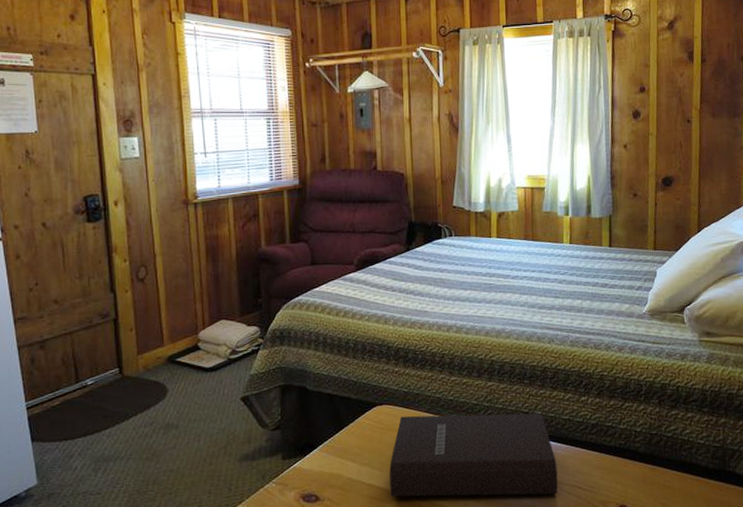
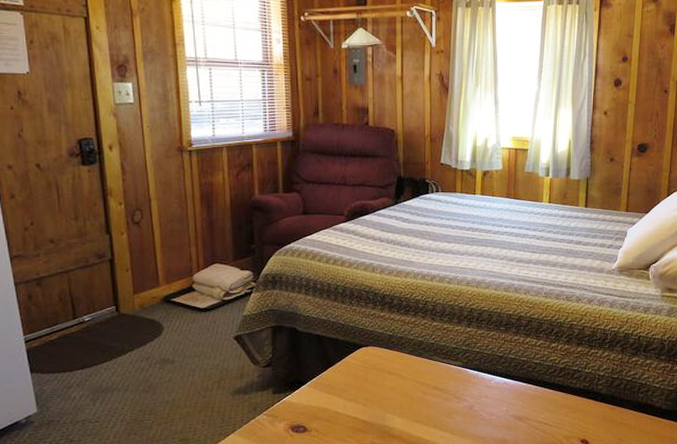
book: present [389,413,558,497] -> none [373,356,527,430]

